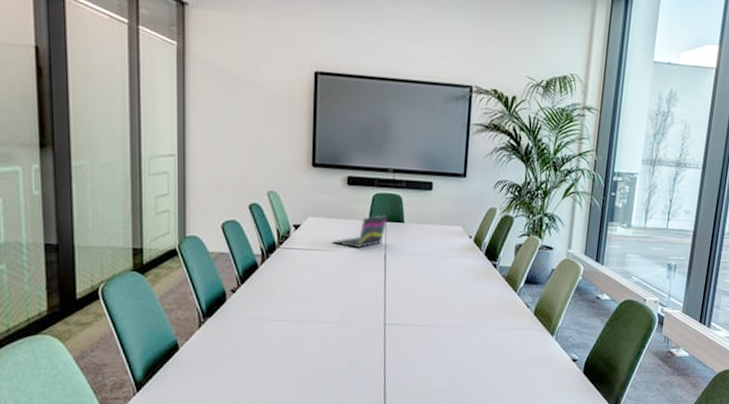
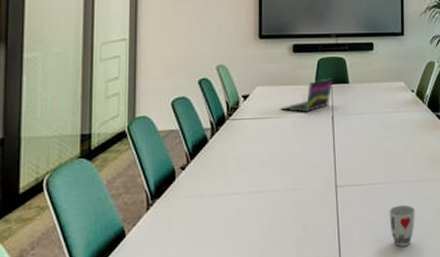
cup: none [435,348,462,387] -> present [389,204,415,247]

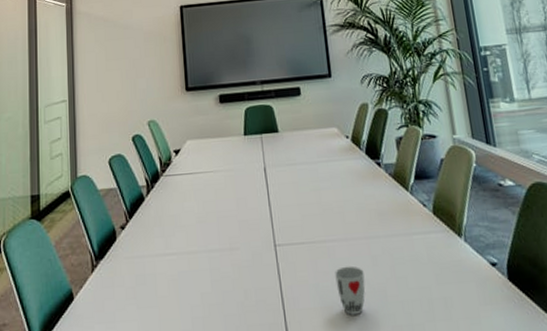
laptop: present [280,78,333,112] -> none [211,127,262,166]

